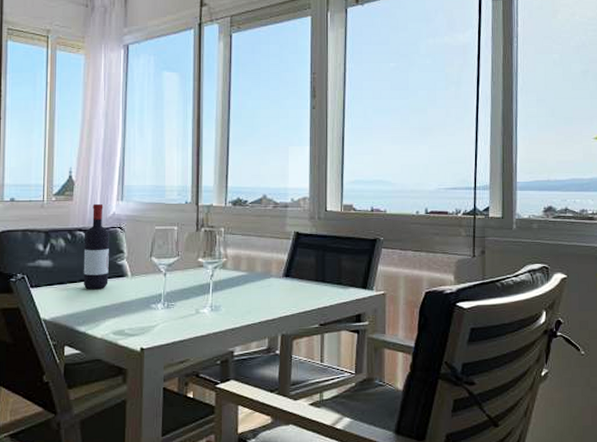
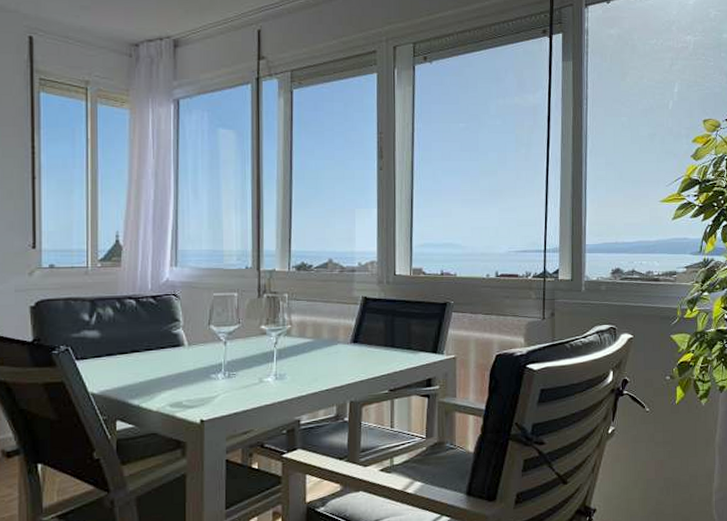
wine bottle: present [83,203,109,290] -> none [134,269,163,361]

